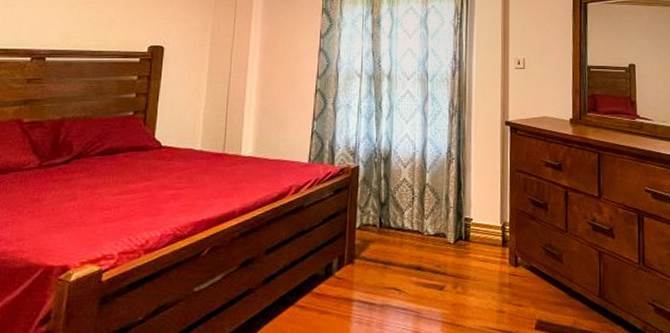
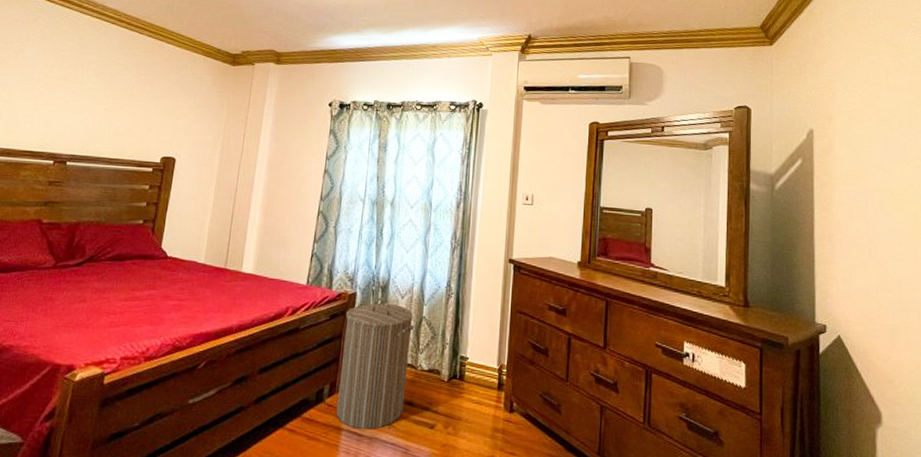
laundry hamper: none [347,168,419,298] -> present [336,297,415,429]

